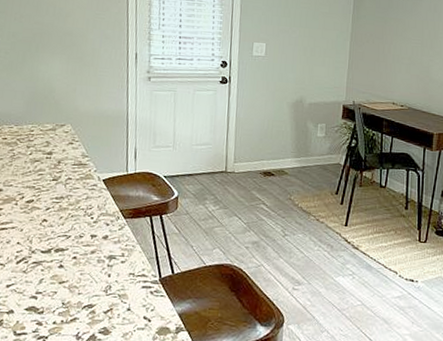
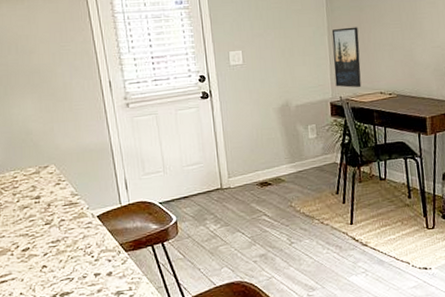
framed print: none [350,36,380,96] -> present [331,27,362,88]

